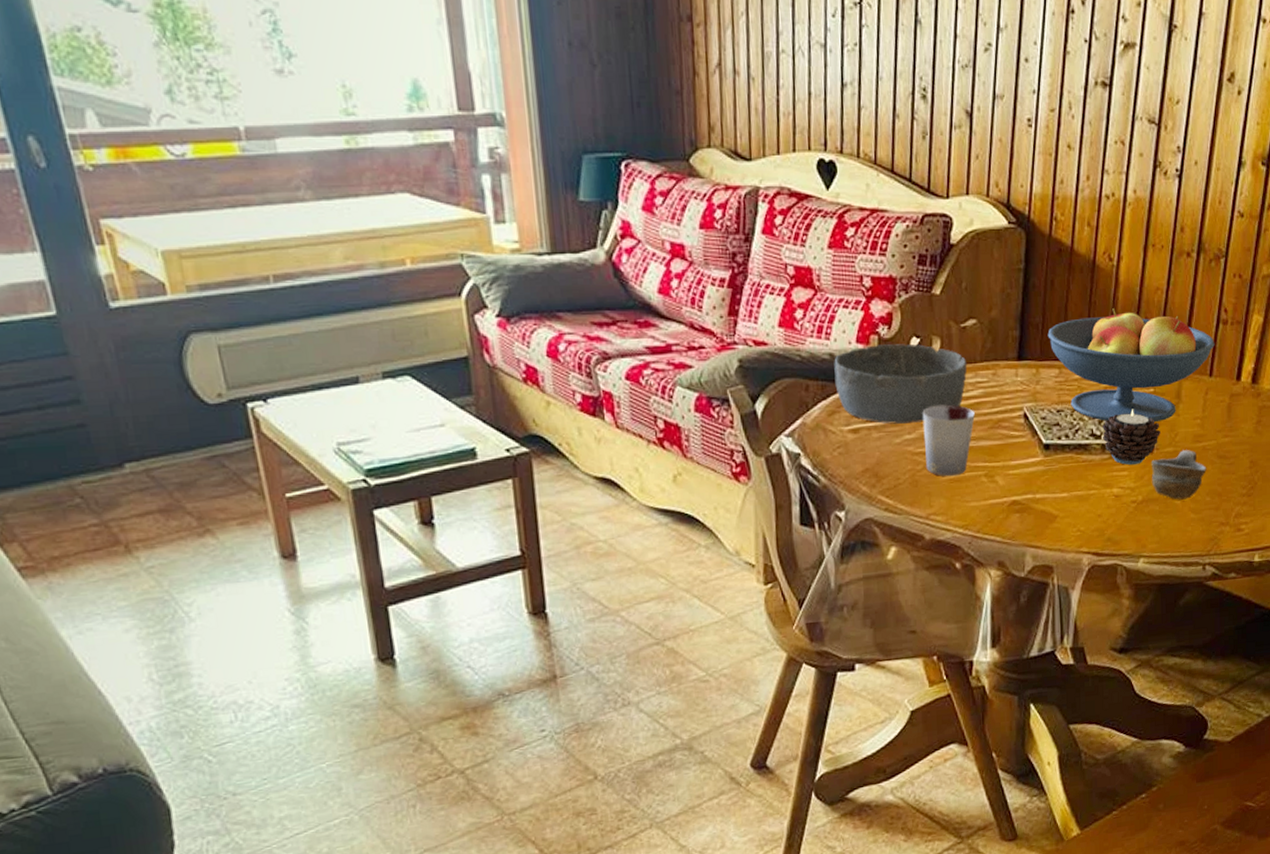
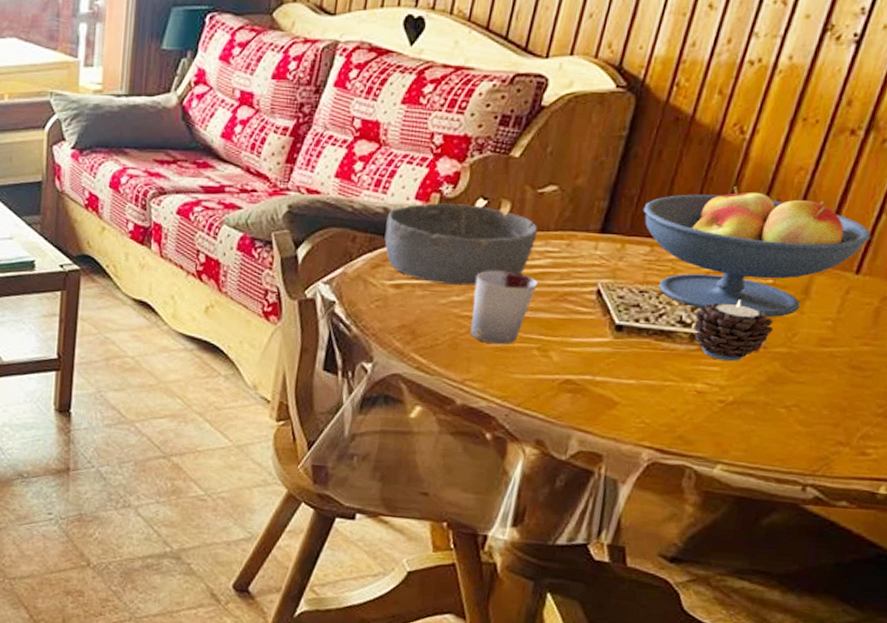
cup: present [1151,450,1207,500] -> none [750,353,831,409]

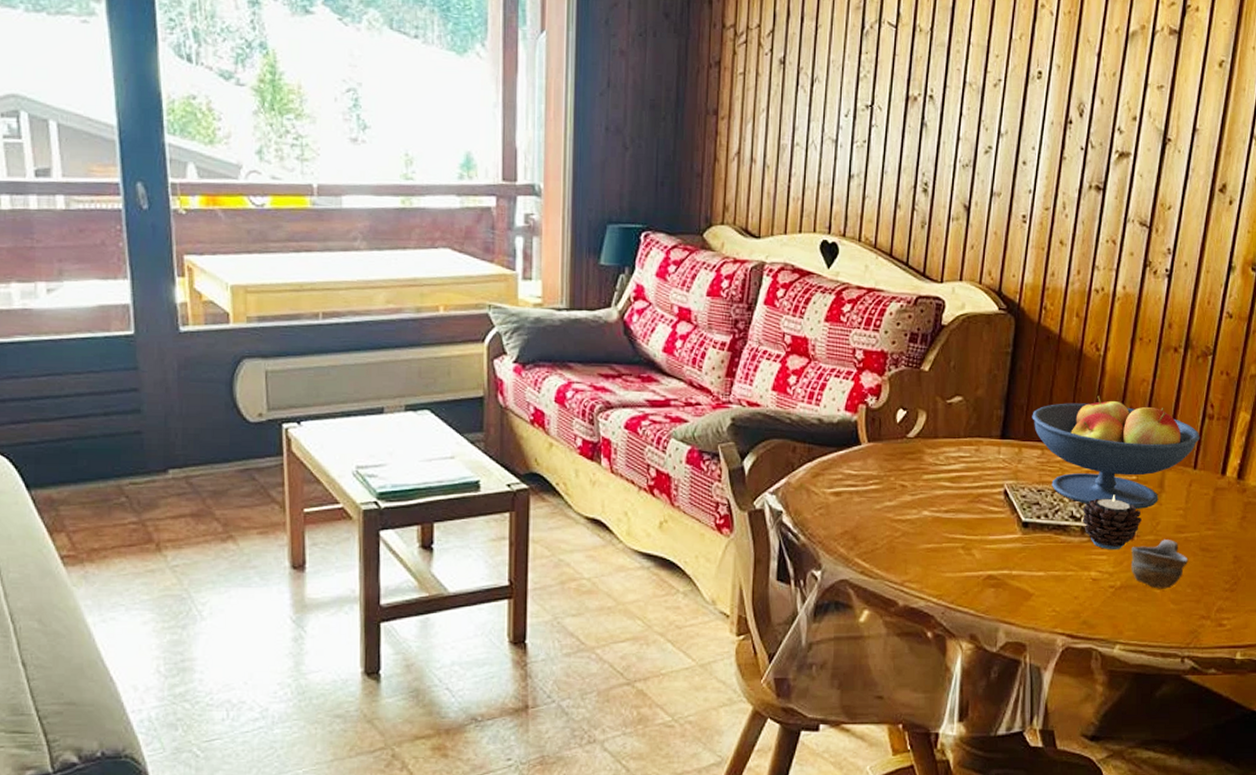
bowl: present [384,203,539,286] -> none [821,414,951,492]
cup: present [470,270,538,344] -> none [904,475,955,545]
cup: none [750,353,831,409] -> present [1130,539,1189,589]

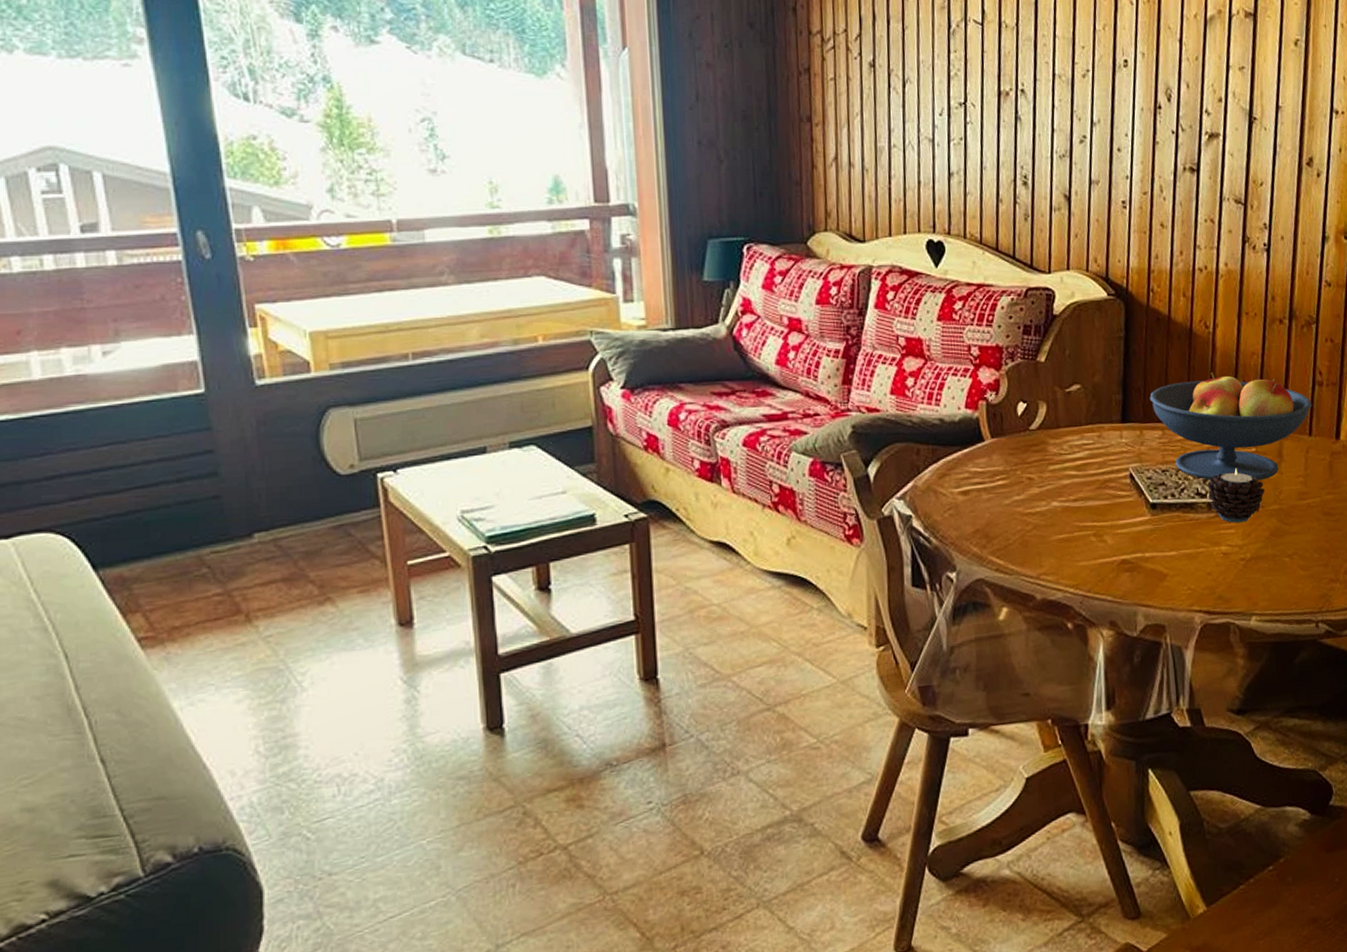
cup: present [1130,539,1189,589] -> none [1257,507,1313,557]

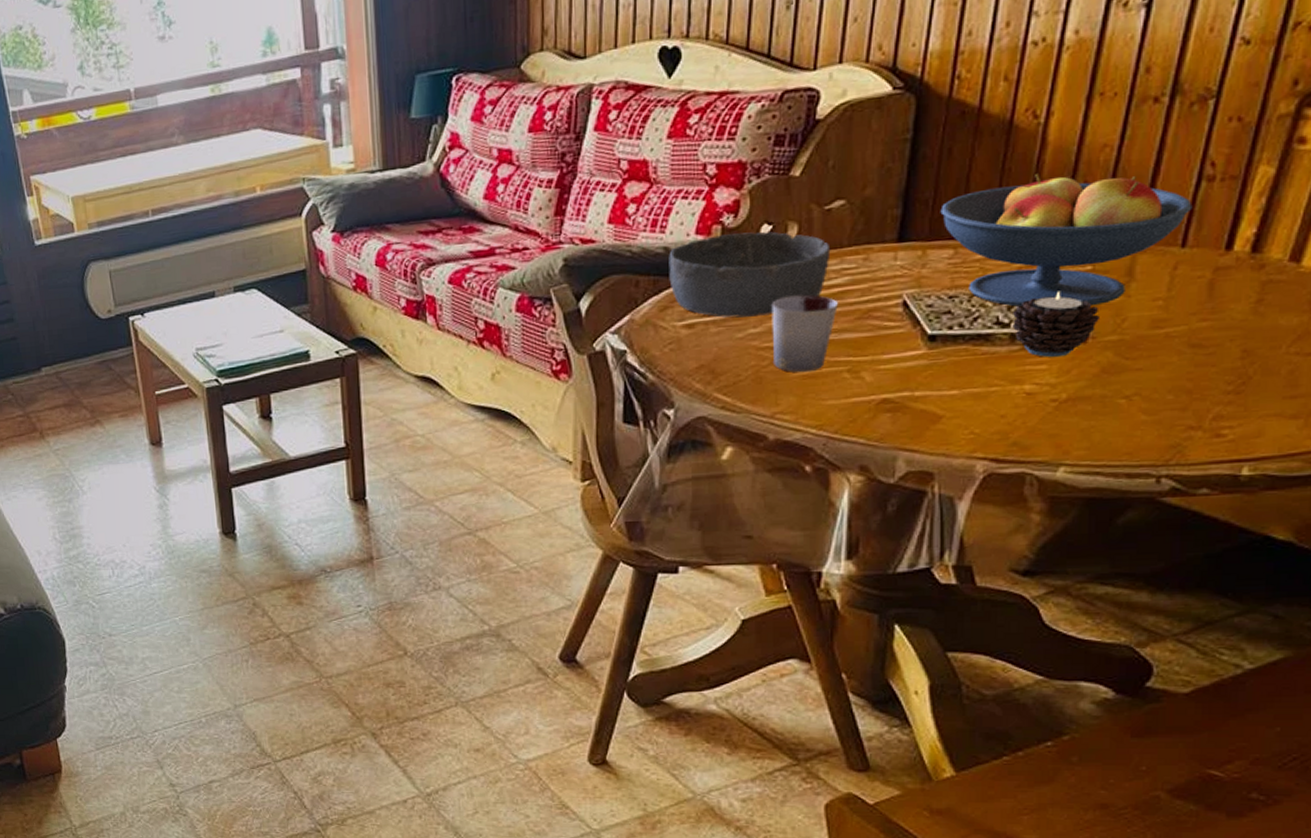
bowl: none [944,408,1073,486] -> present [669,231,831,318]
cup: none [1030,466,1082,536] -> present [771,294,838,372]

